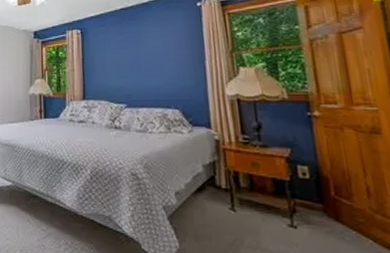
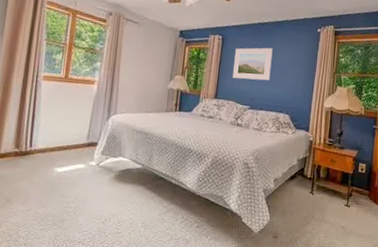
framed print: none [99,34,147,75] -> present [233,47,273,81]

